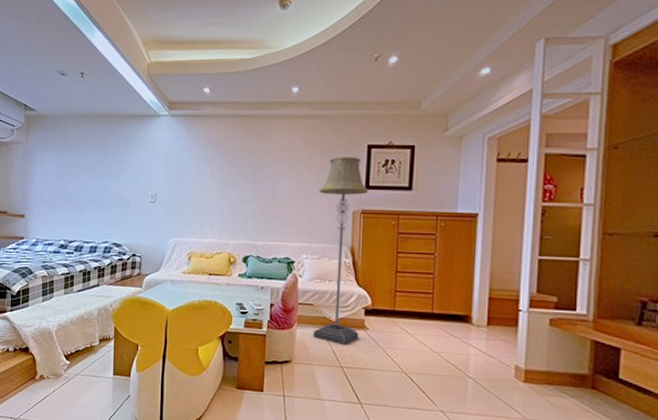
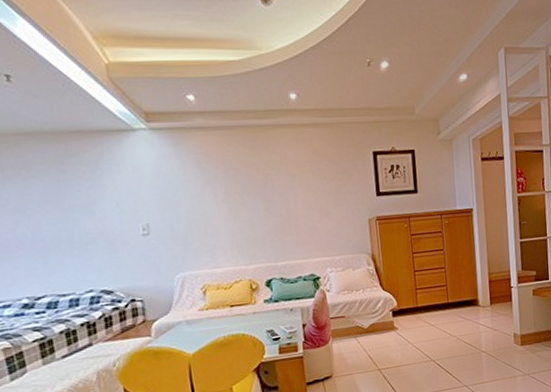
floor lamp: present [313,157,369,345] -> none [333,164,391,349]

